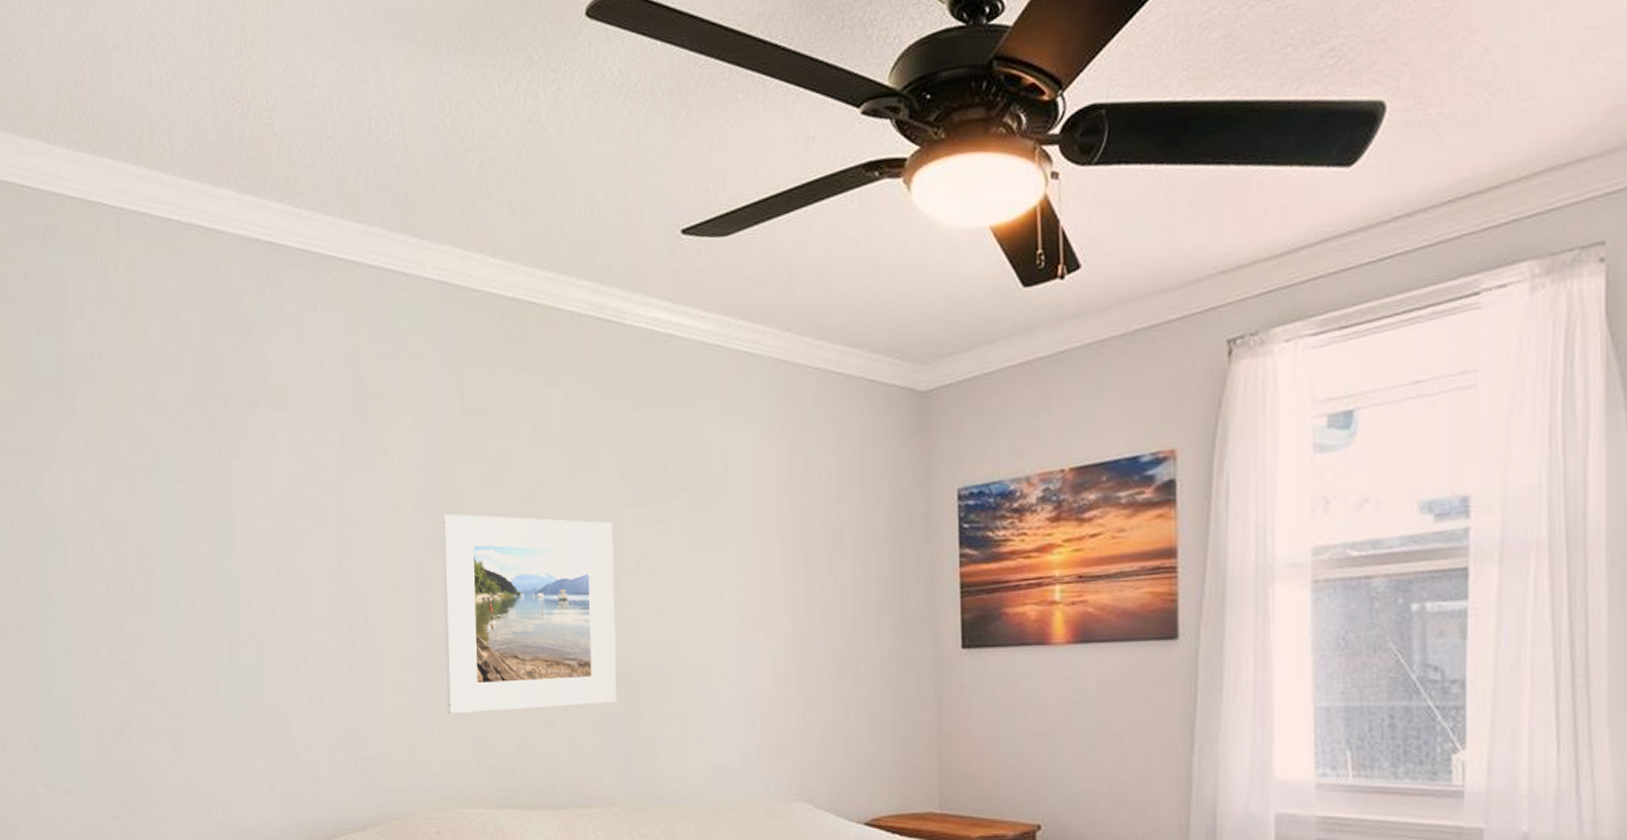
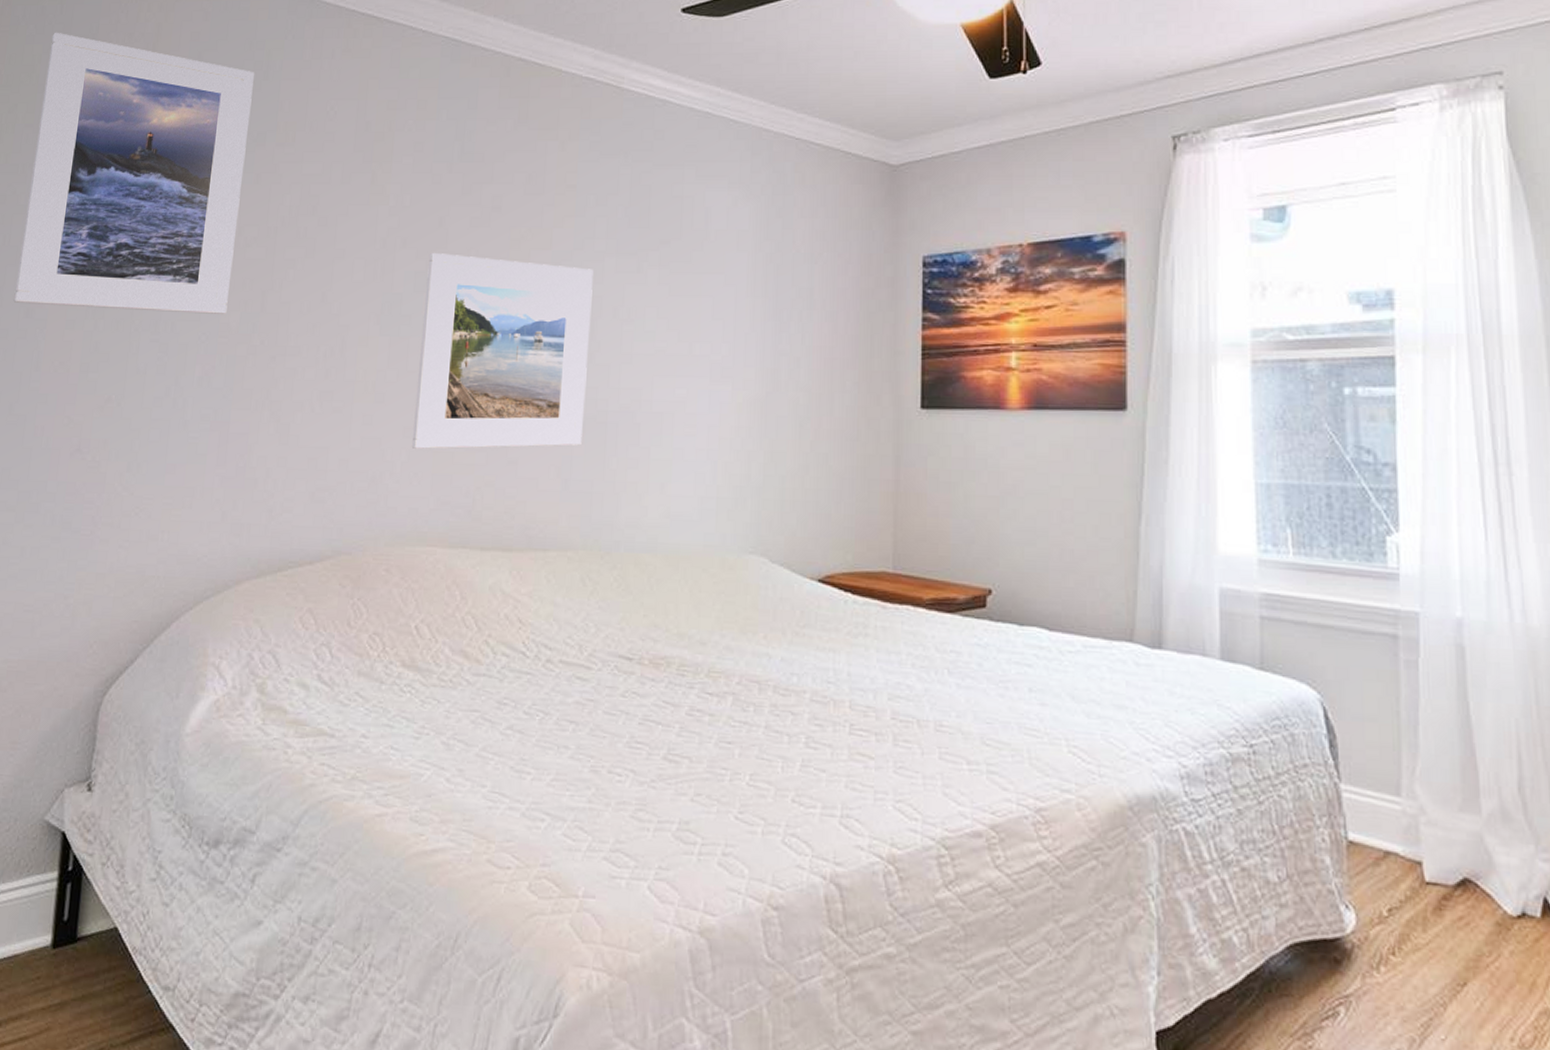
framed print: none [21,301,245,591] -> present [13,32,254,314]

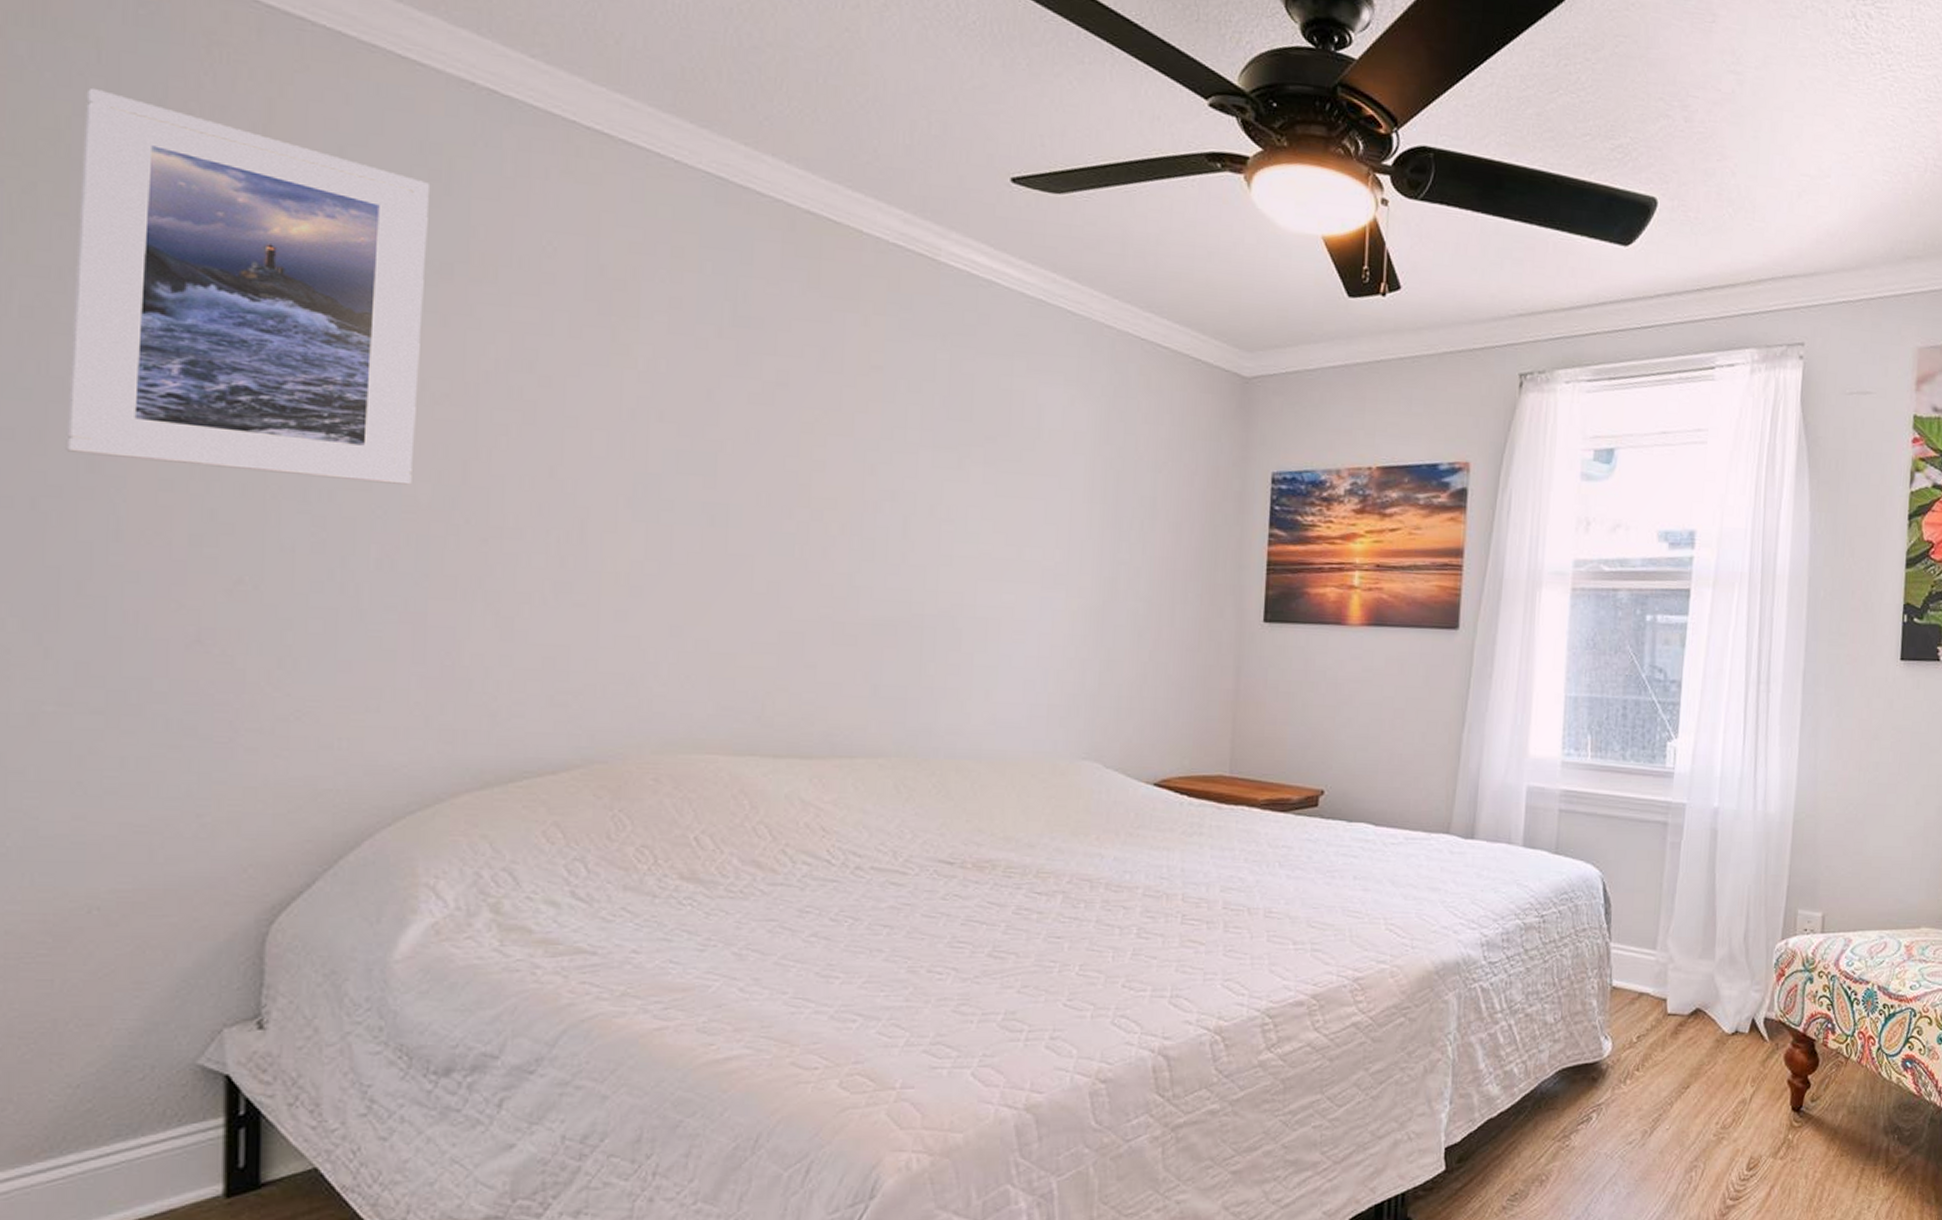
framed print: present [411,252,593,449] -> none [681,429,905,650]

